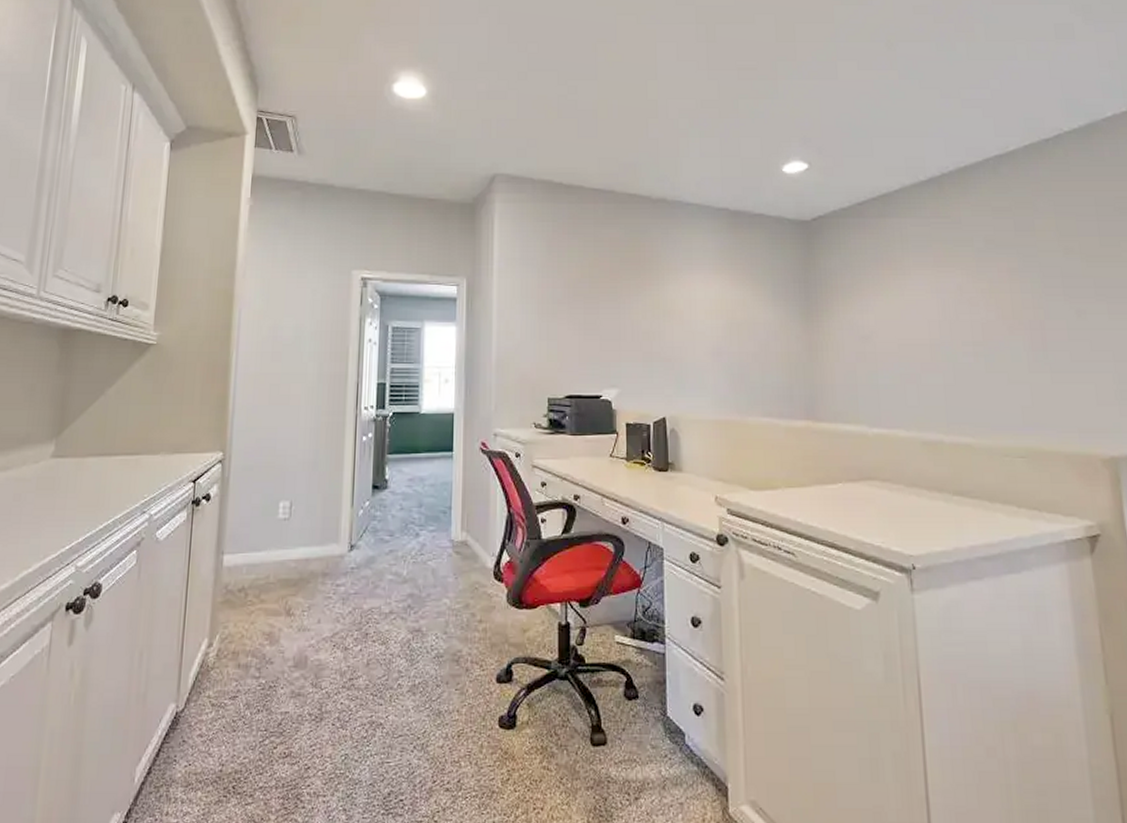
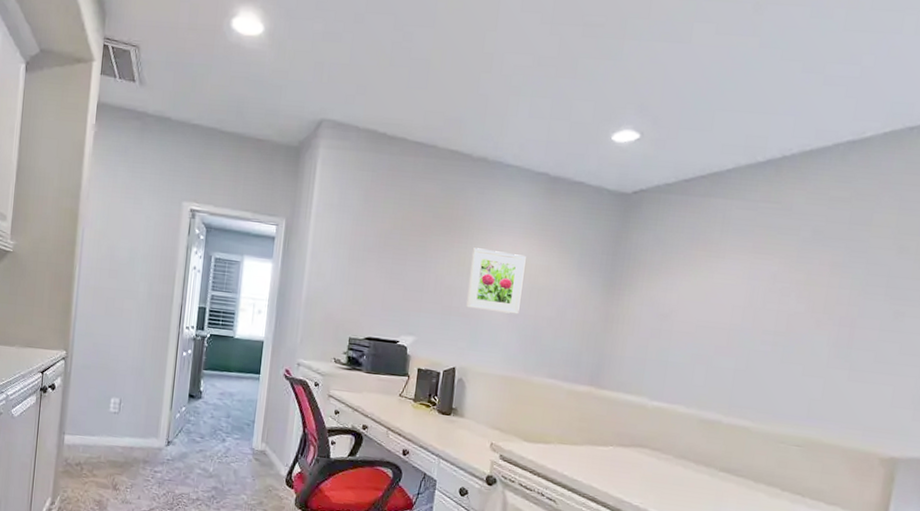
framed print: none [666,289,722,353] -> present [466,248,526,315]

